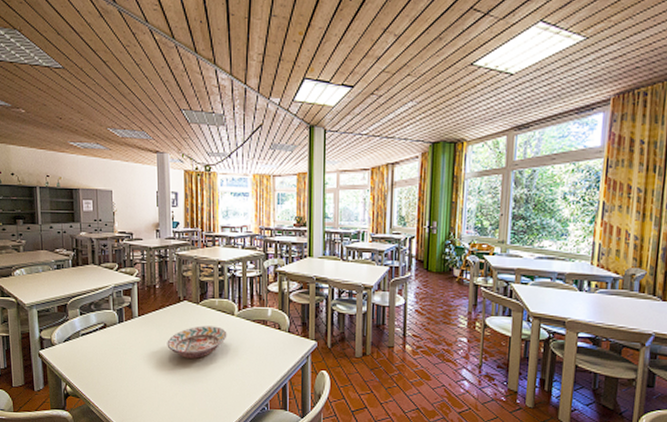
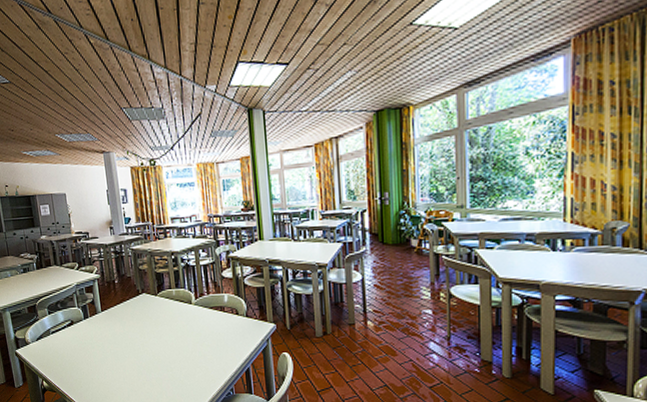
decorative bowl: present [167,325,227,359] -> none [130,316,187,349]

